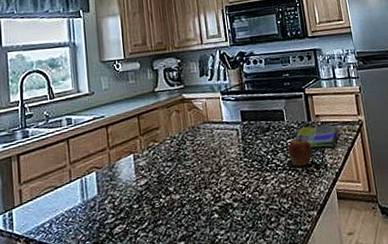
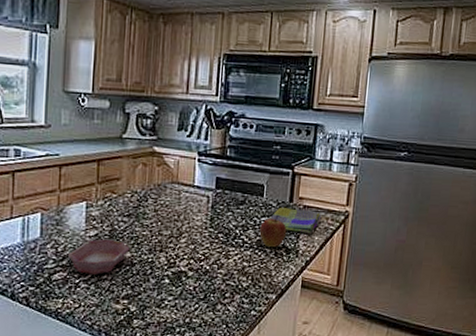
bowl: none [125,185,178,222] -> present [68,239,130,274]

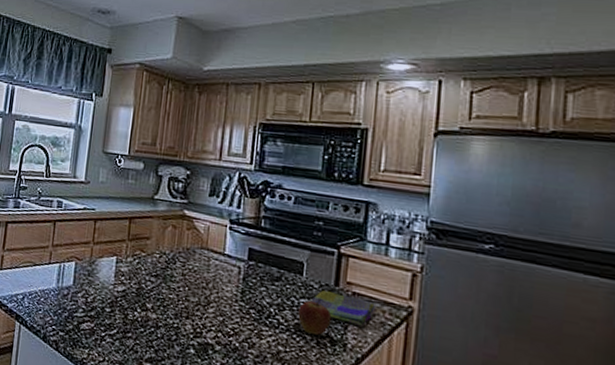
bowl: present [68,239,130,274] -> none [96,295,156,331]

